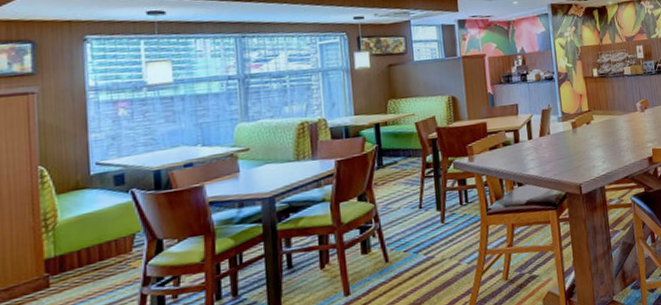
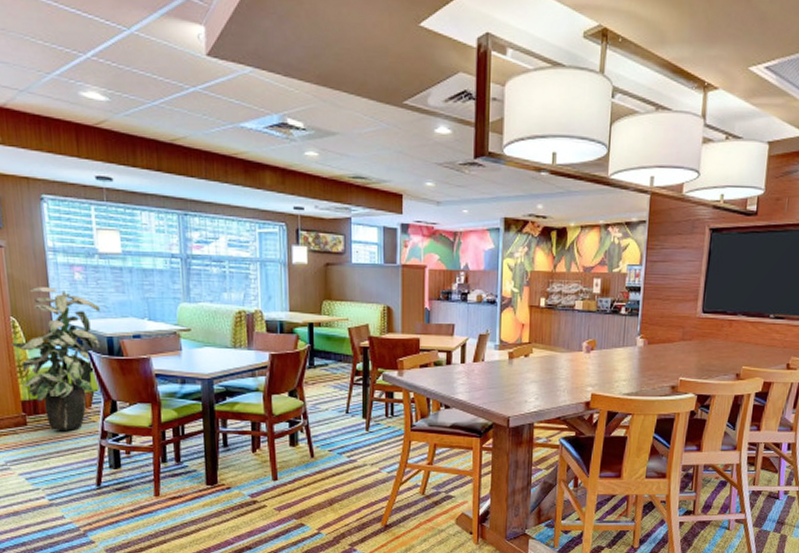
indoor plant: none [35,127,147,288] -> present [10,287,101,430]

